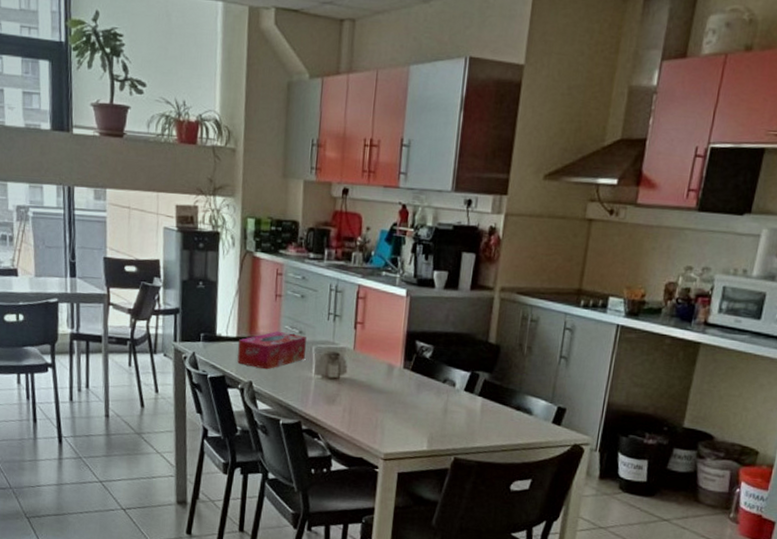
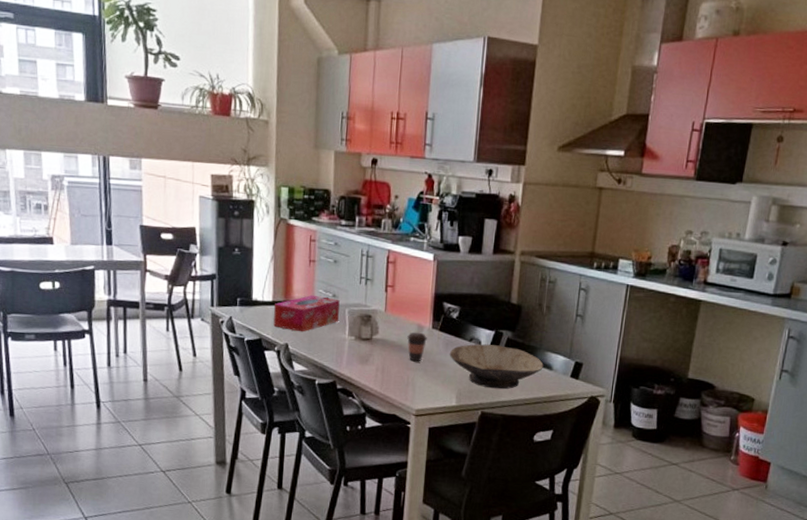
coffee cup: none [375,371,398,404] -> present [406,332,427,362]
bowl: none [421,385,523,435] -> present [449,344,544,390]

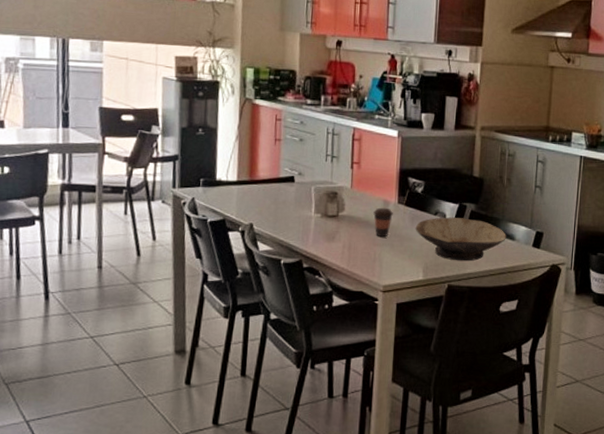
tissue box: present [273,294,340,332] -> none [238,173,306,211]

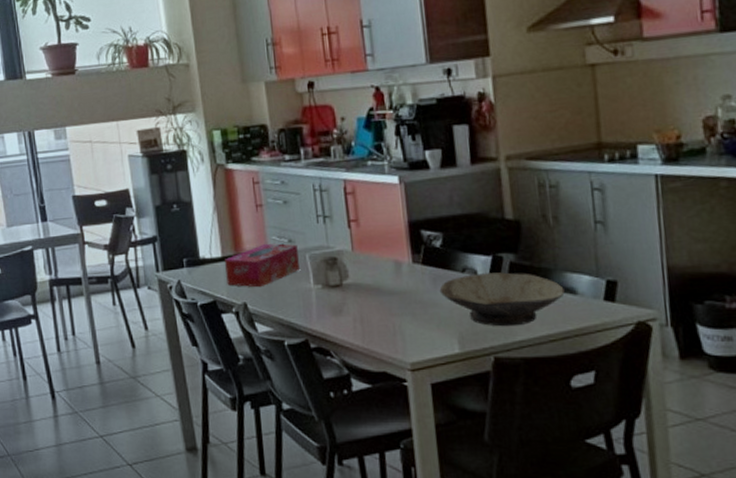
tissue box: none [238,173,306,211] -> present [225,243,301,288]
coffee cup: present [372,207,393,238] -> none [383,269,409,306]

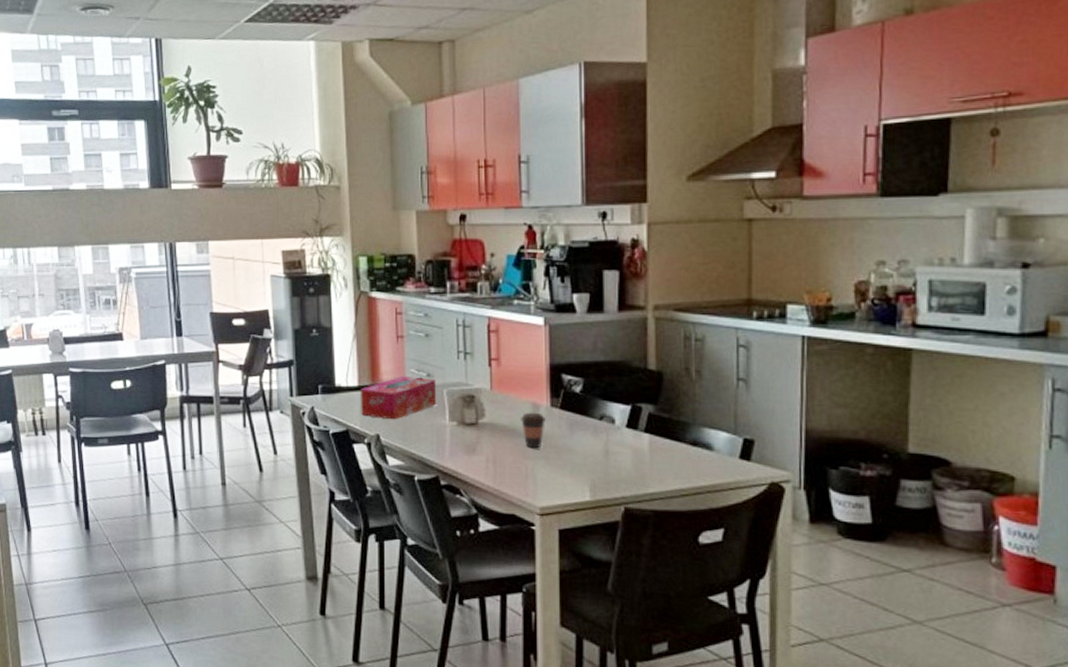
coffee cup: none [383,269,409,306] -> present [519,412,546,449]
bowl: present [439,272,565,327] -> none [575,422,701,478]

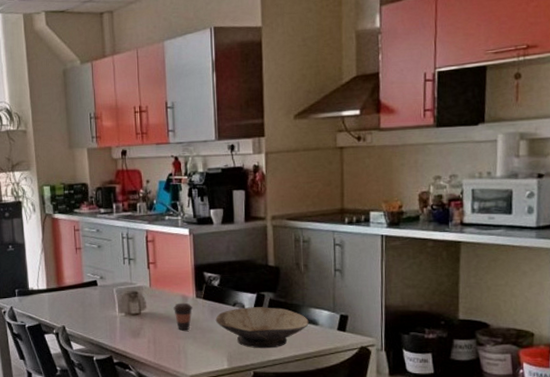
tissue box: present [361,375,437,420] -> none [49,279,109,314]
bowl: none [575,422,701,478] -> present [215,307,309,349]

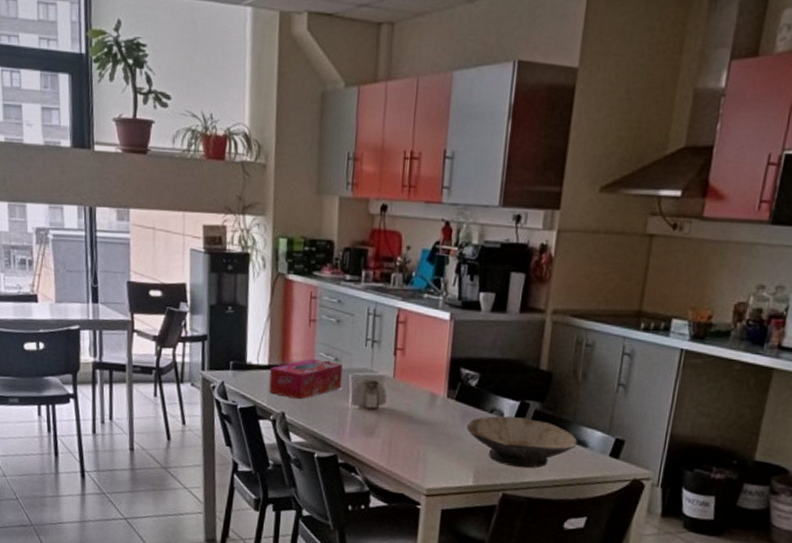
tissue box: none [49,279,109,314] -> present [269,358,343,400]
coffee cup: present [172,302,192,331] -> none [417,401,441,435]

